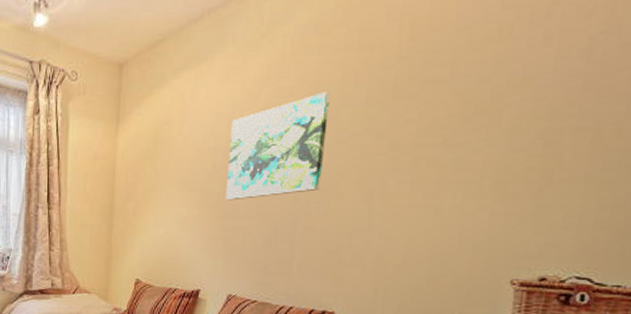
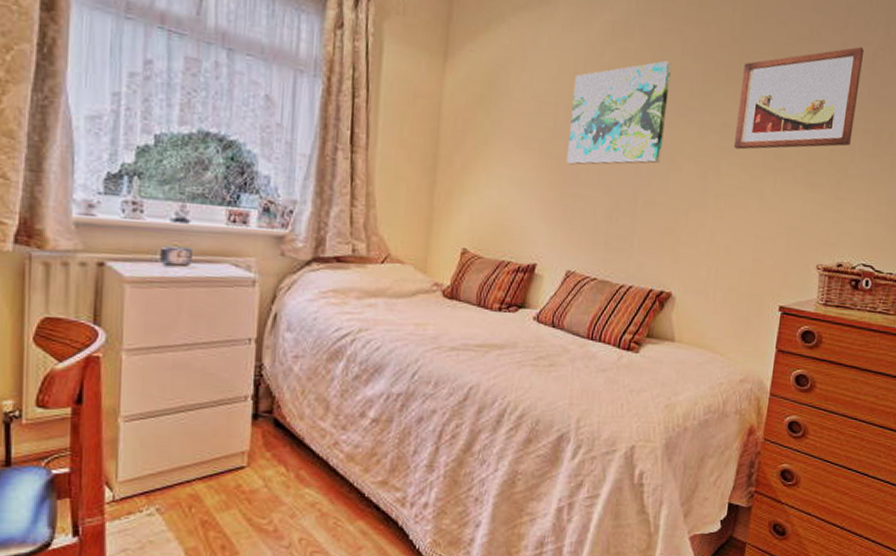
wall art: none [402,36,577,168] -> present [733,47,865,150]

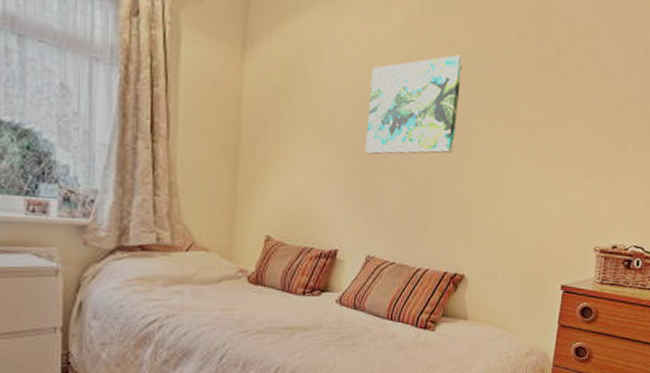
wall art: present [733,47,865,150] -> none [520,45,638,141]

